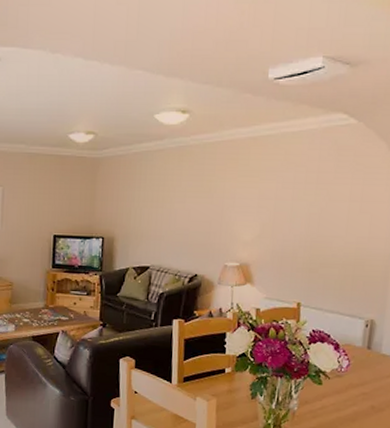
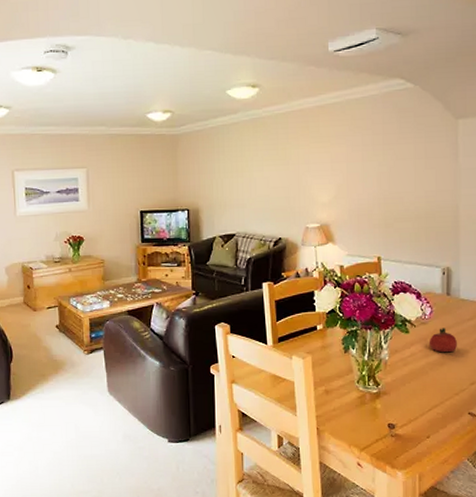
fruit: none [342,382,373,409] -> present [428,328,457,353]

